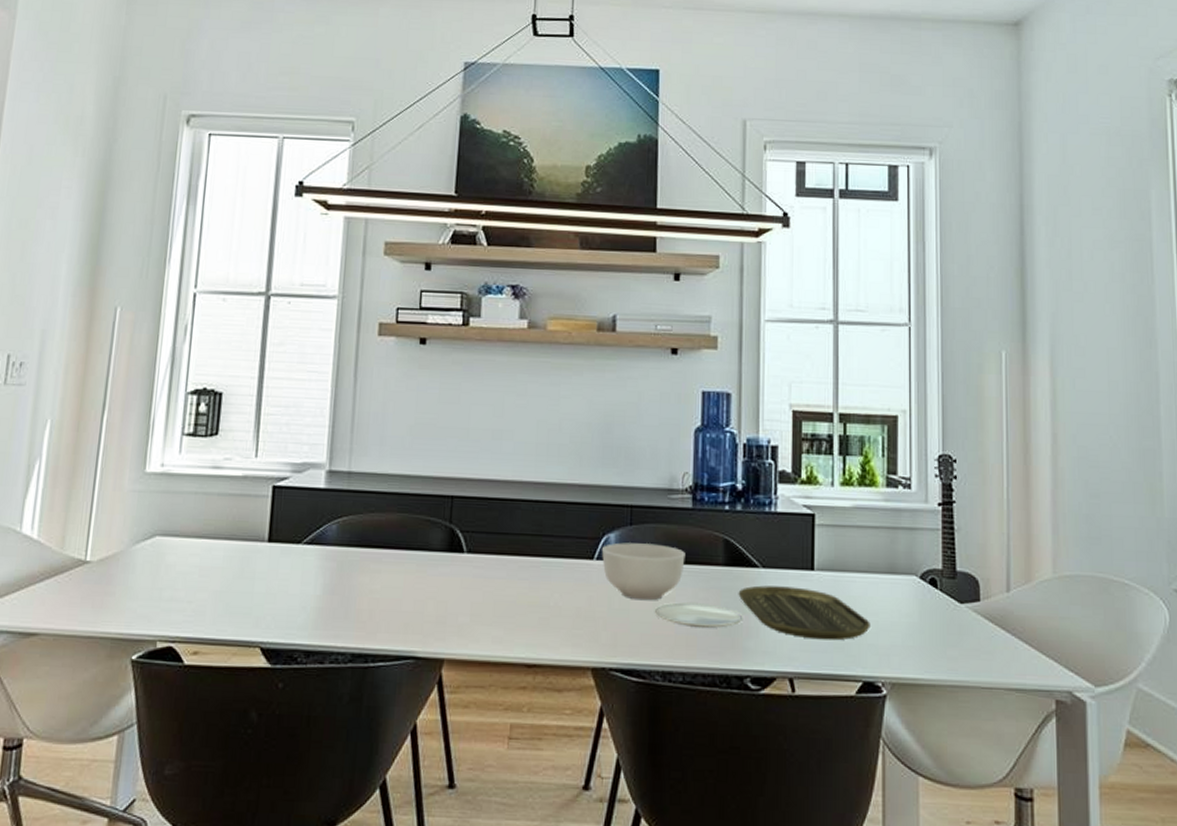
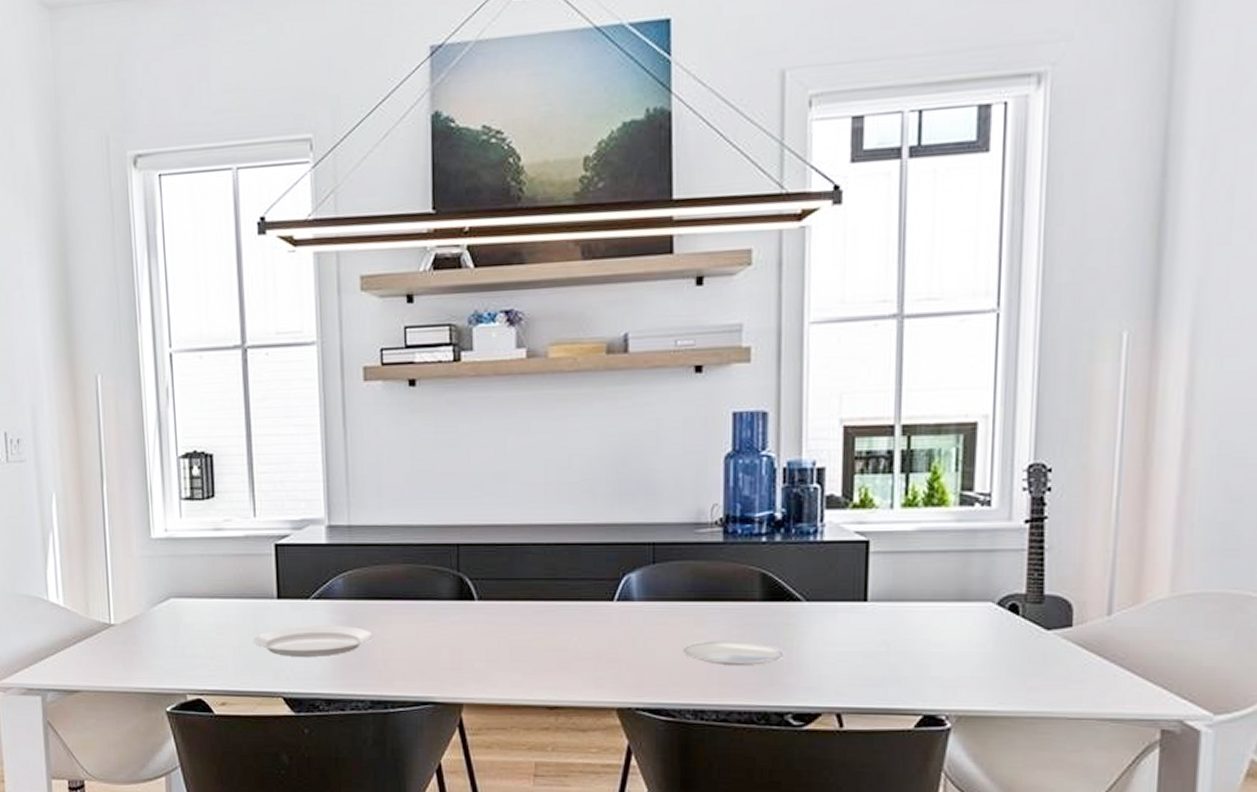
plate: none [237,571,361,605] -> present [253,624,373,657]
bowl: present [601,542,685,601] -> none [621,582,716,640]
placemat: present [738,585,870,640] -> none [777,620,934,674]

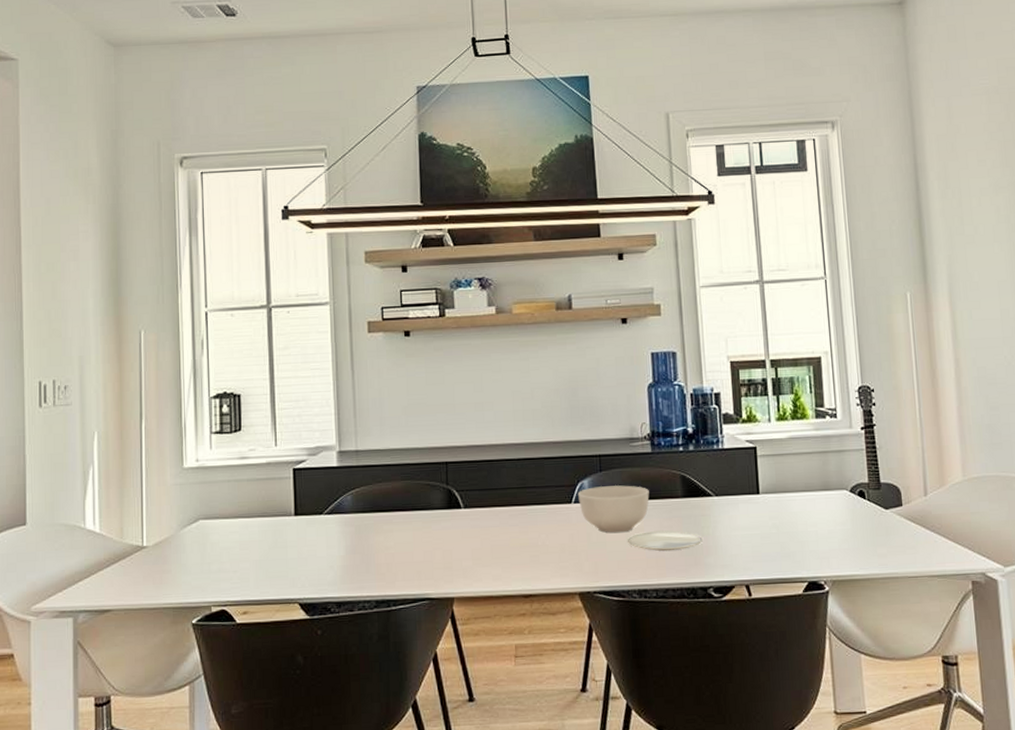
plate: present [253,624,373,657] -> none [273,536,377,566]
bowl: none [621,582,716,640] -> present [577,485,650,533]

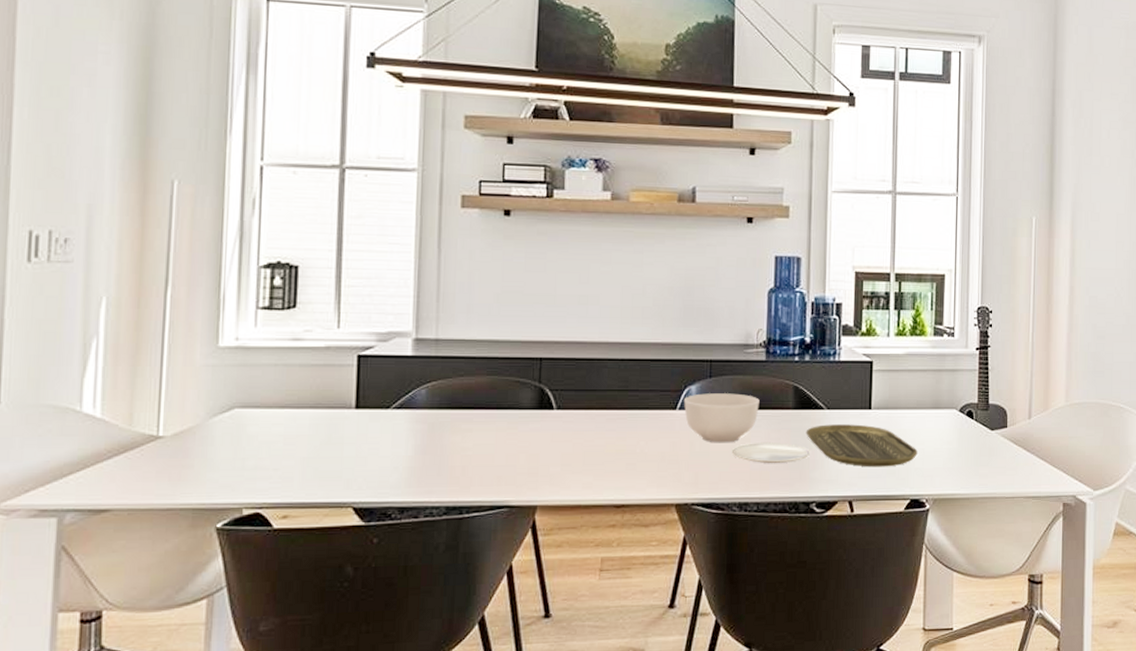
placemat: none [696,509,811,551] -> present [806,424,918,467]

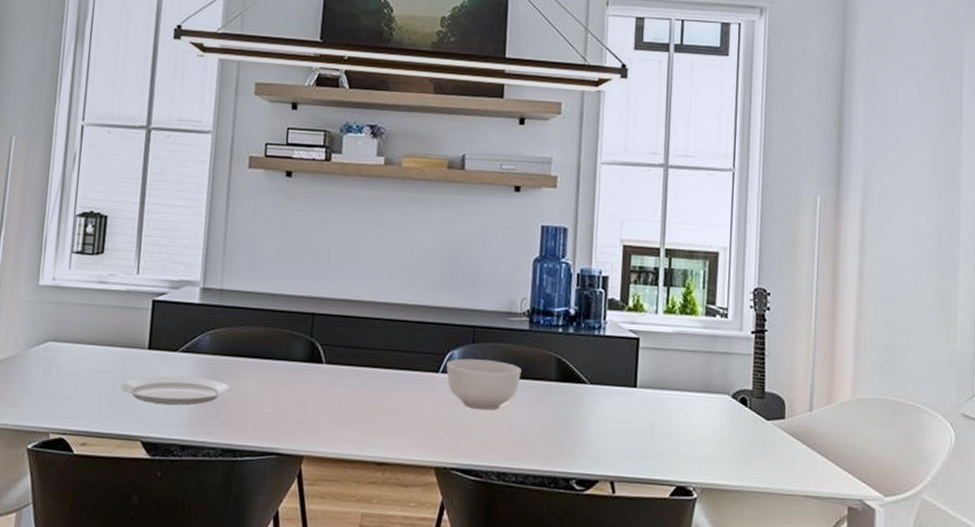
plate: none [325,433,452,466] -> present [121,375,230,405]
plate: present [731,442,810,464] -> none [491,412,571,436]
placemat: present [806,424,918,467] -> none [567,399,685,450]

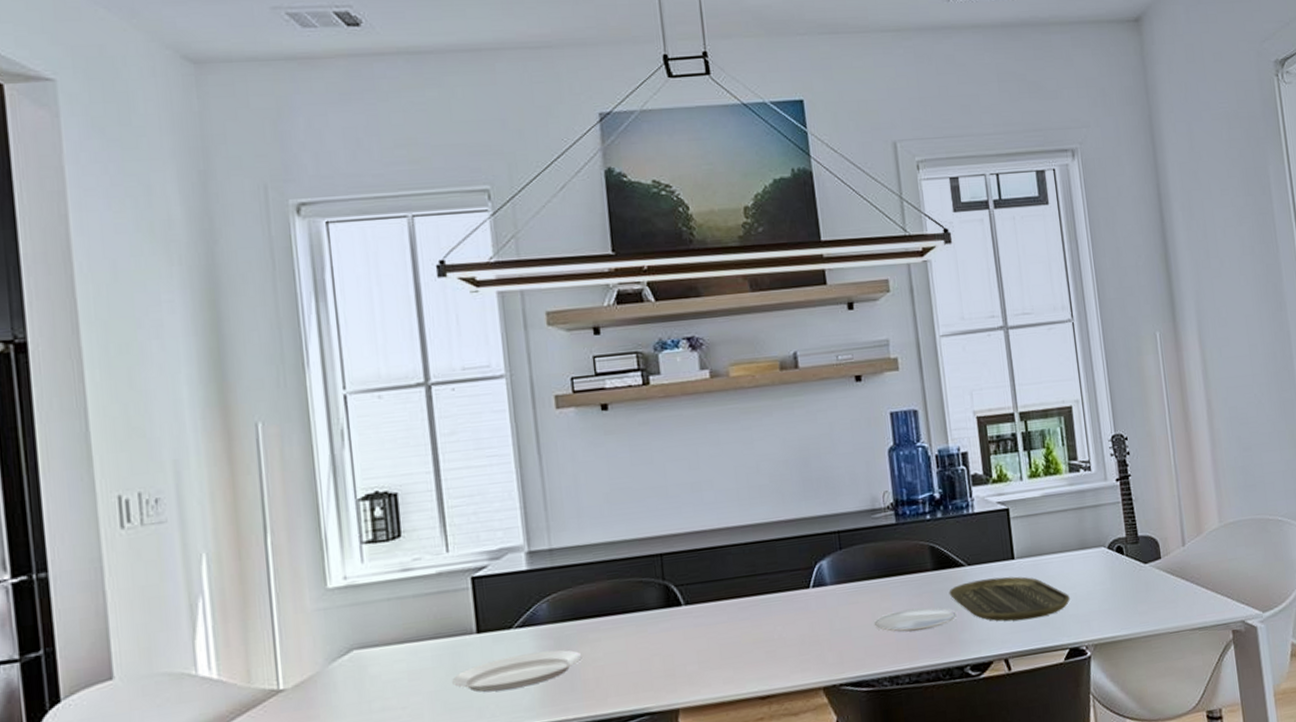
bowl: present [446,358,521,410] -> none [815,562,896,618]
plate: none [491,412,571,436] -> present [873,607,957,632]
placemat: none [567,399,685,450] -> present [949,576,1070,622]

